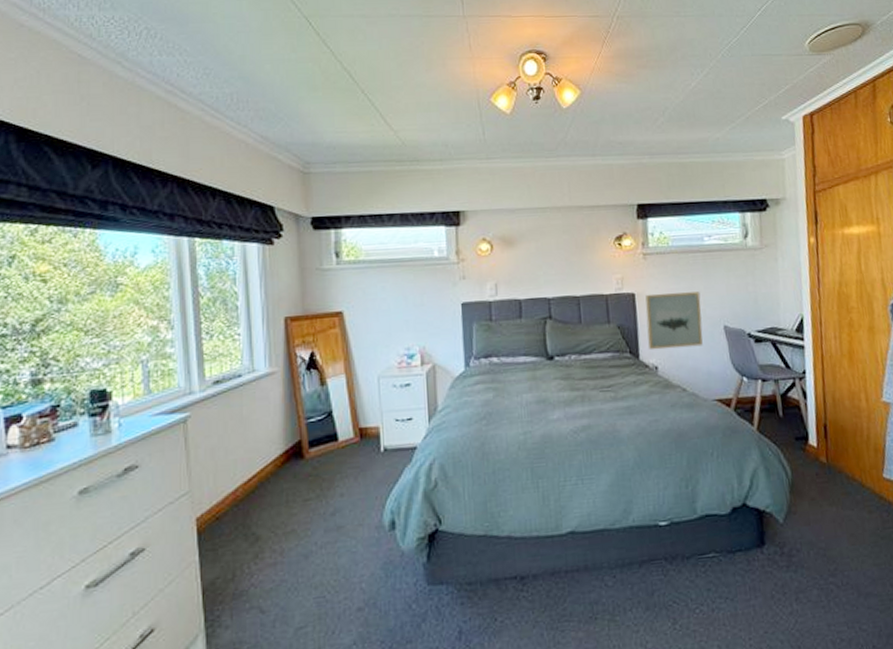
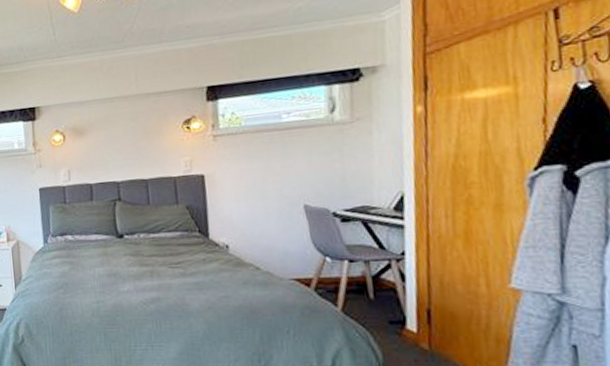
wall art: present [645,291,703,350] -> none [215,171,280,230]

